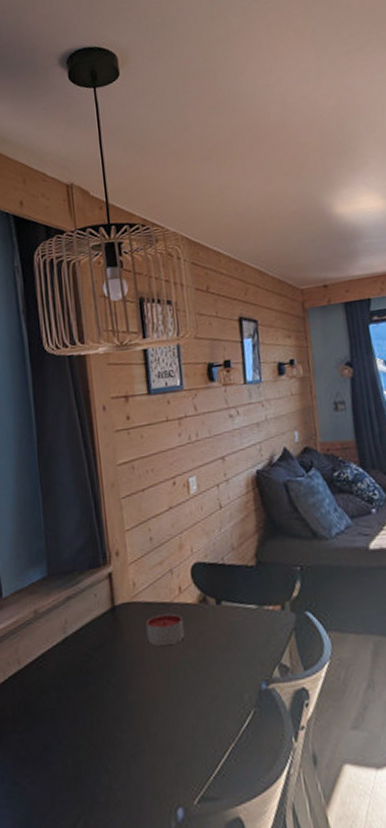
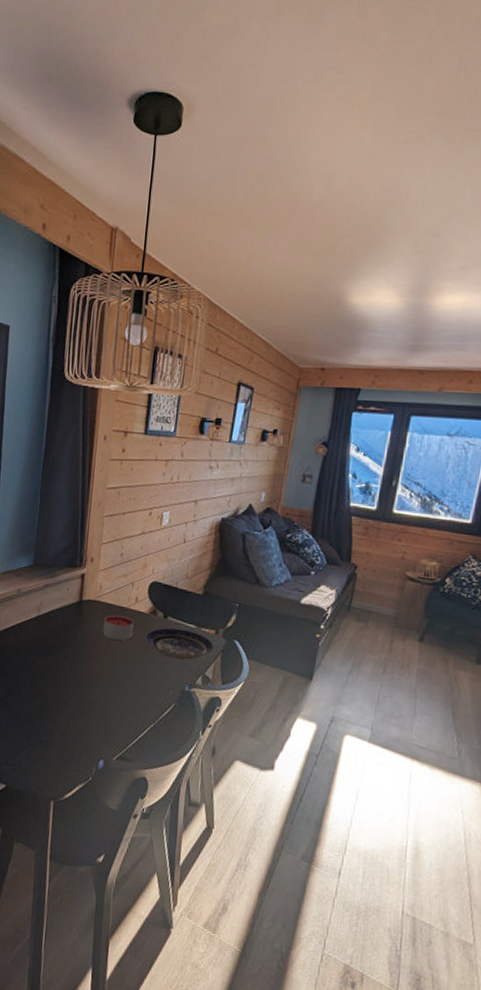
plate: none [199,612,284,652] -> present [145,628,214,660]

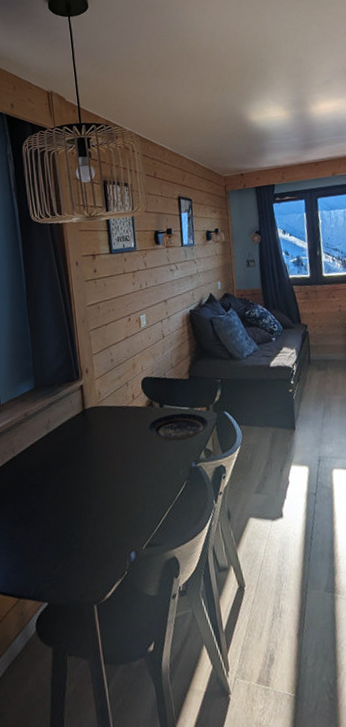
candle: present [102,614,134,641] -> none [108,414,137,438]

